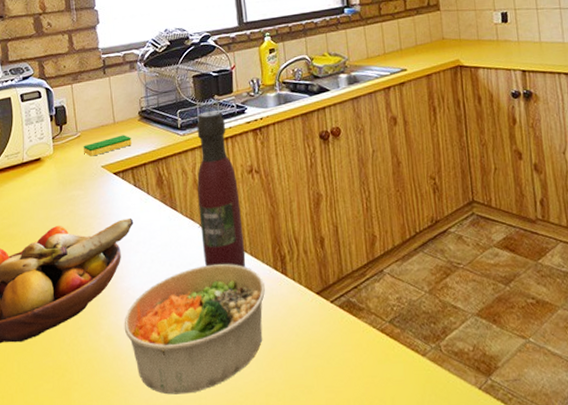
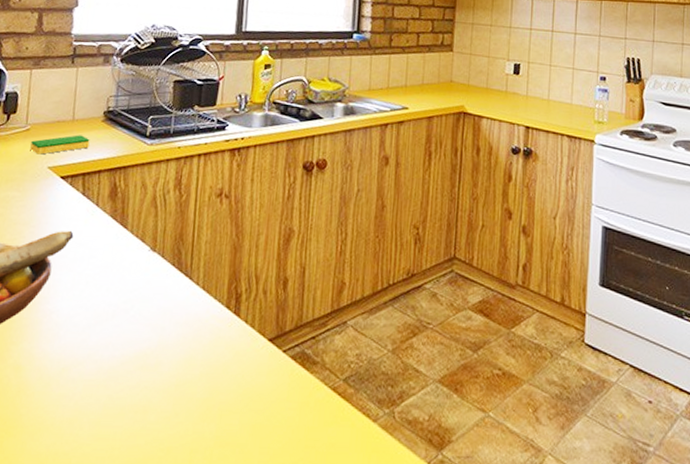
bowl: present [124,264,265,395] -> none [37,295,212,442]
wine bottle: present [197,110,246,267] -> none [148,122,203,301]

